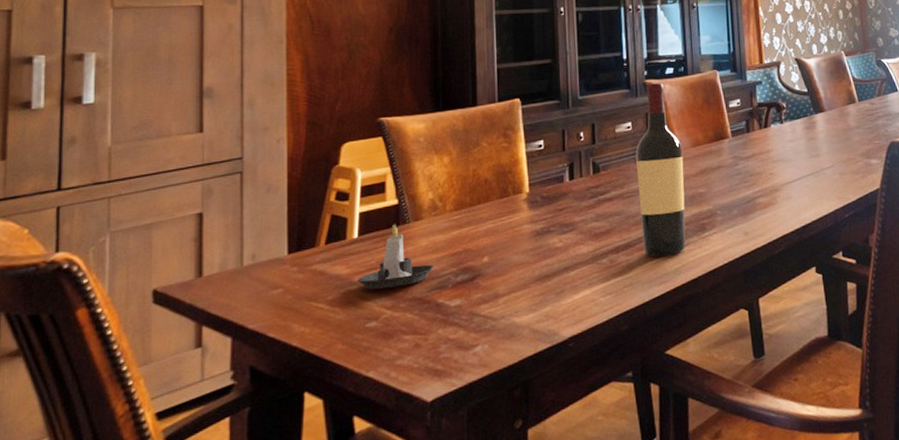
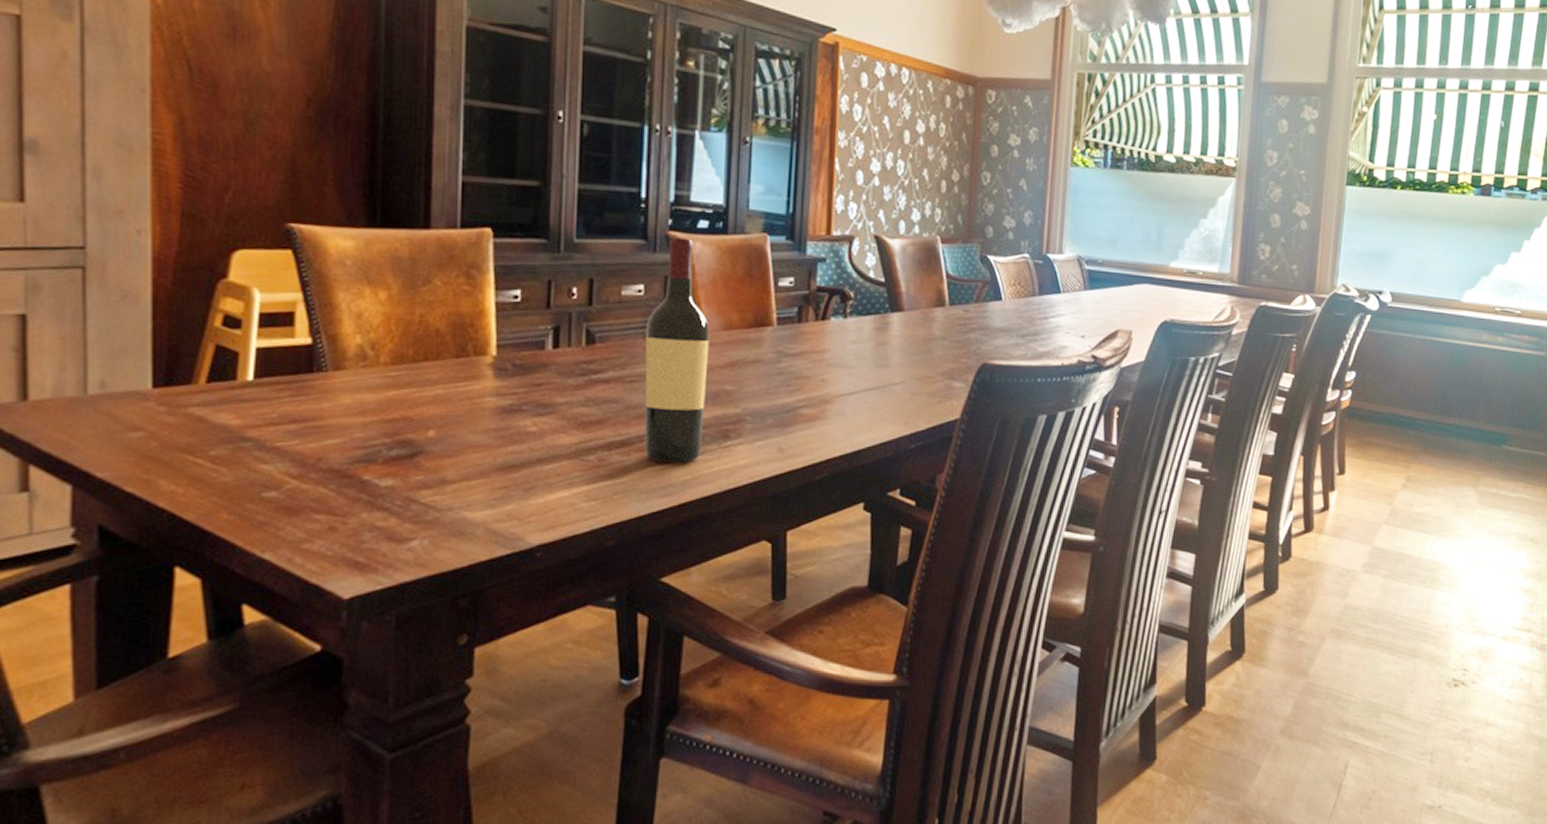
candle: present [357,224,434,290] -> none [251,369,360,452]

